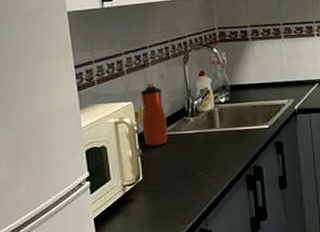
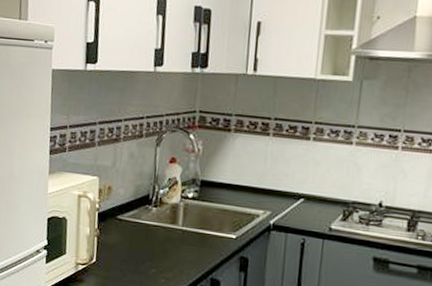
water bottle: present [141,83,168,147] -> none [103,161,129,230]

